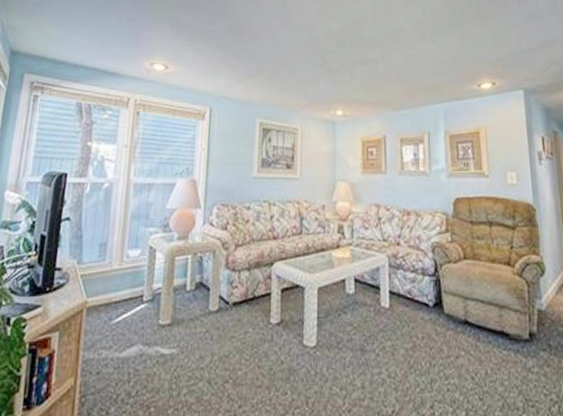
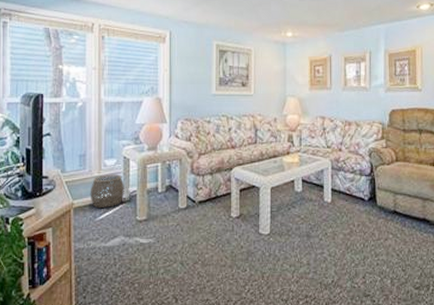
woven basket: none [107,267,148,308] -> present [90,174,124,208]

